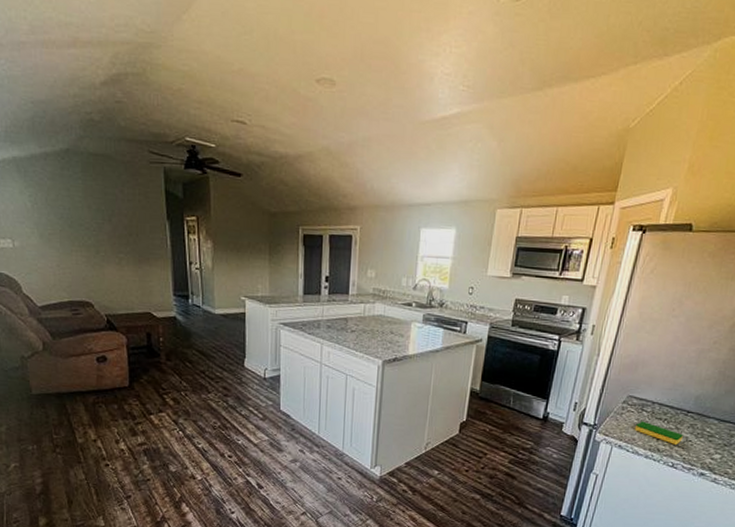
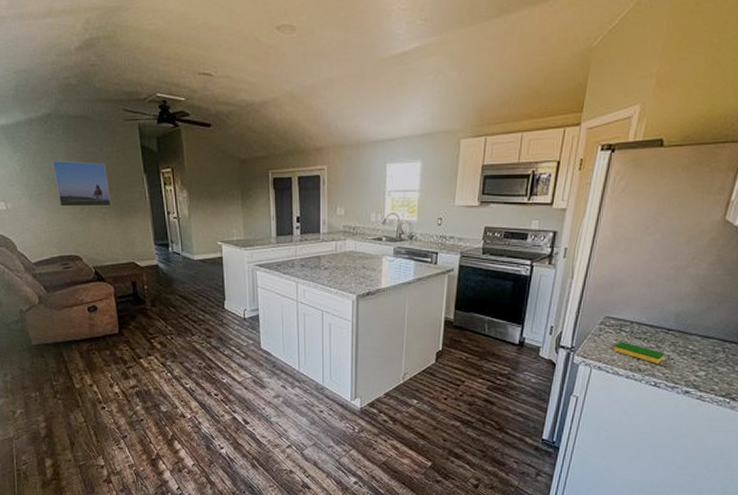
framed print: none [67,200,130,252] -> present [52,161,112,207]

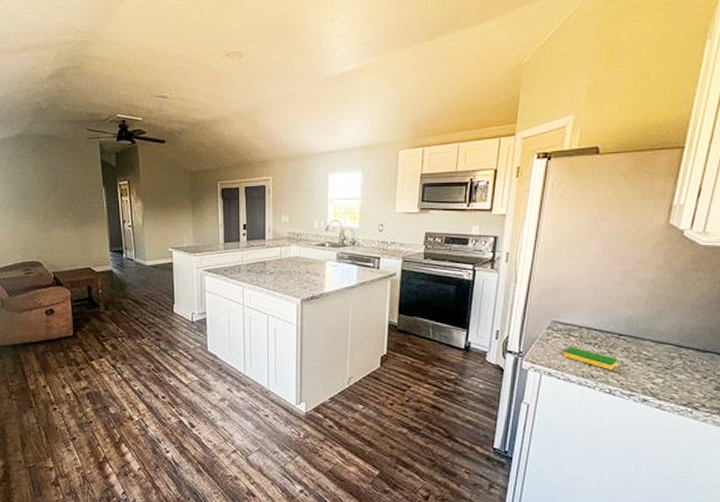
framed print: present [52,161,112,207] -> none [21,175,72,217]

